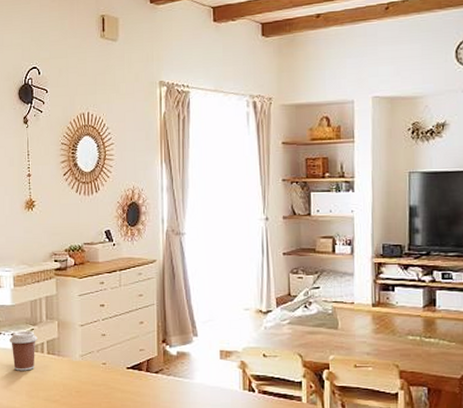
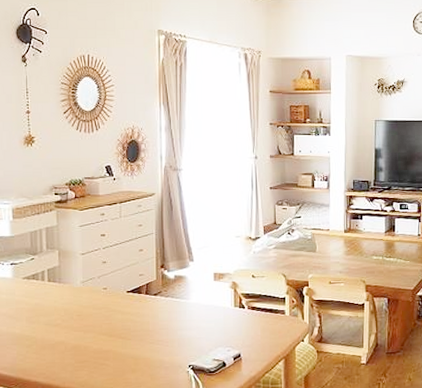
coffee cup: present [10,331,38,371] -> none [9,261,38,298]

